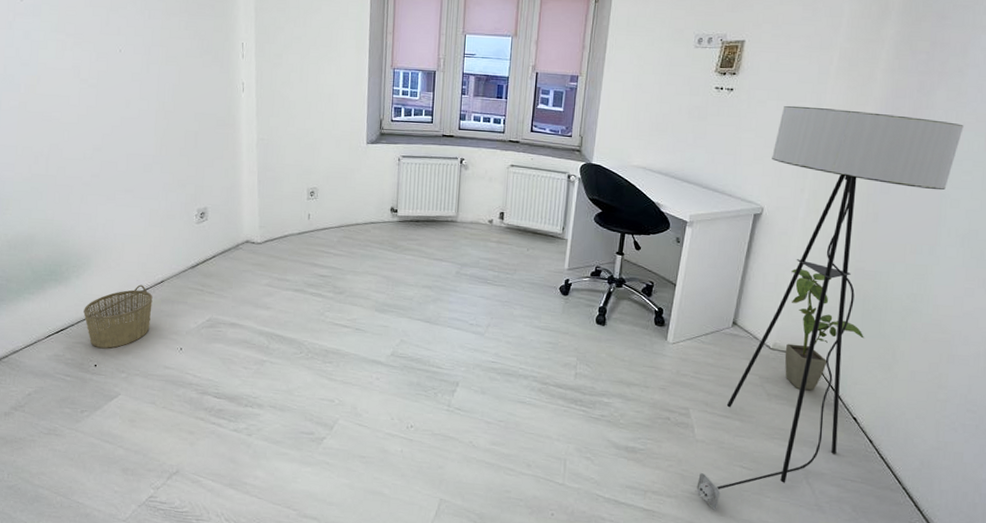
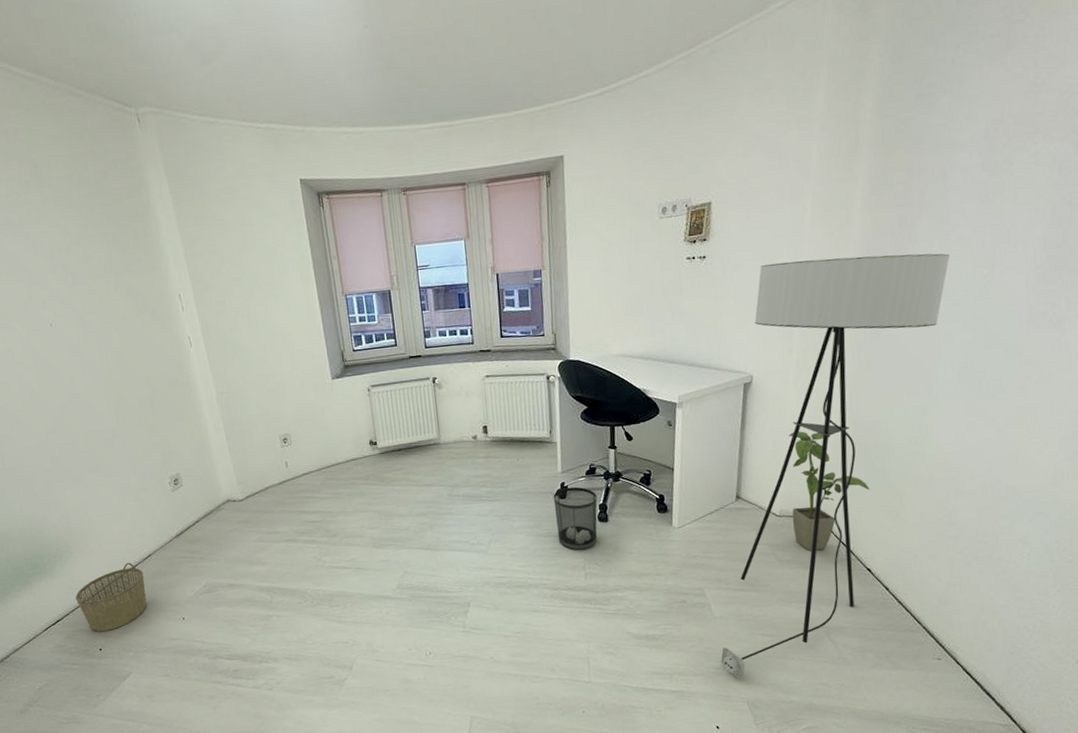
waste bin: none [554,285,598,349] -> present [553,486,598,550]

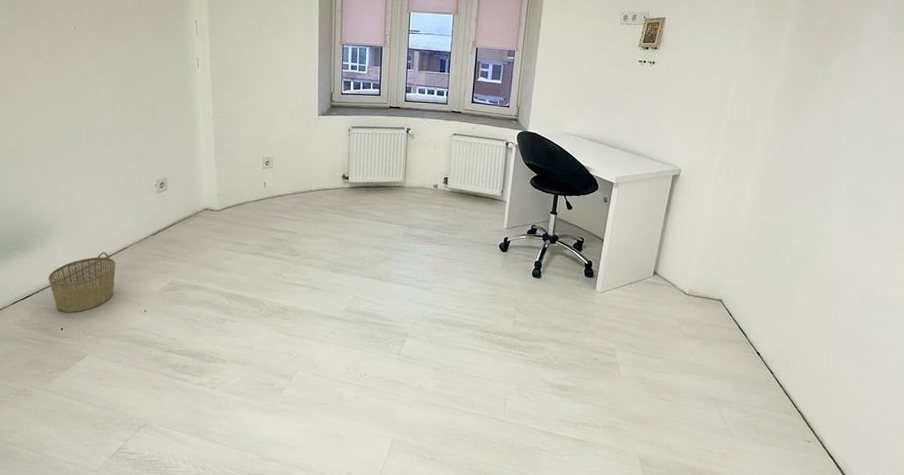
waste bin: present [553,486,598,550] -> none [495,242,534,300]
floor lamp: present [720,253,950,680] -> none [620,77,855,437]
house plant: present [789,431,871,550] -> none [698,223,768,330]

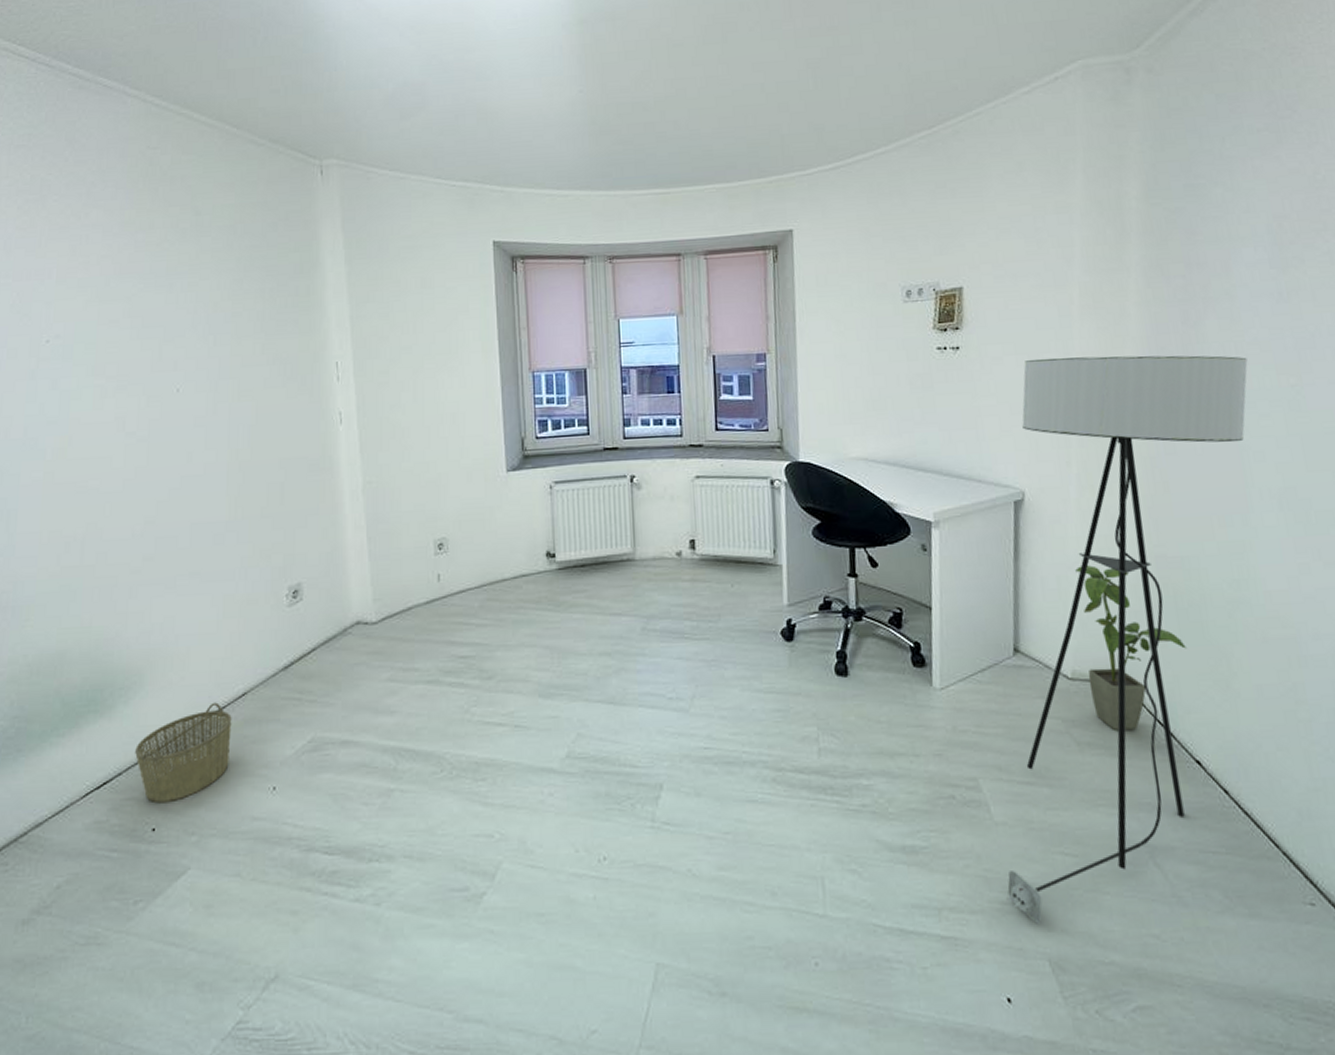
floor lamp: none [620,77,855,437] -> present [1006,355,1248,924]
house plant: none [698,223,768,330] -> present [1075,565,1188,731]

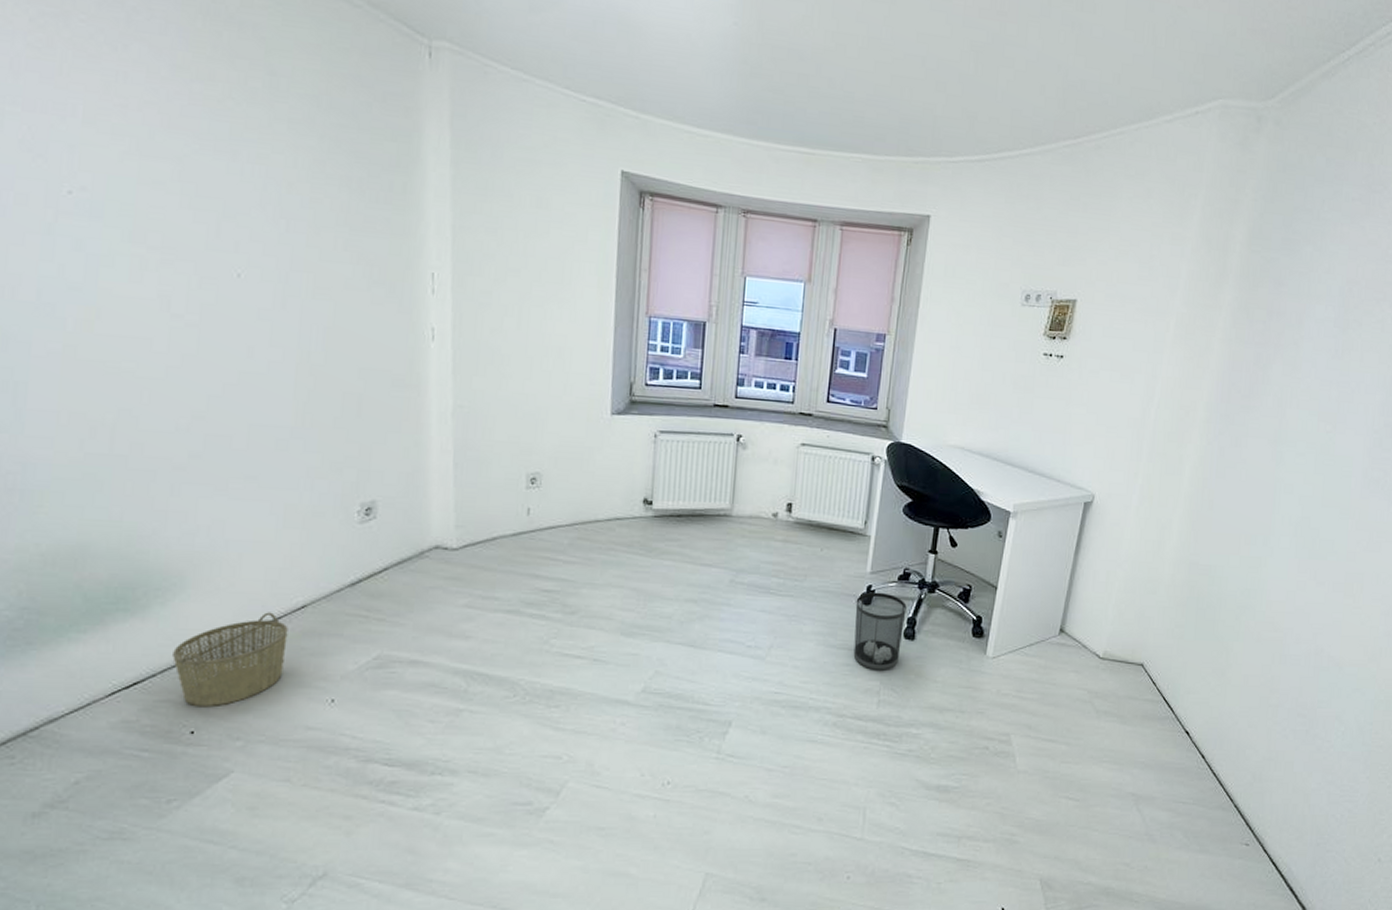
waste bin: none [777,625,834,714] -> present [853,592,907,671]
floor lamp: present [1006,355,1248,924] -> none [1016,377,1298,852]
house plant: present [1075,565,1188,731] -> none [1115,564,1199,704]

